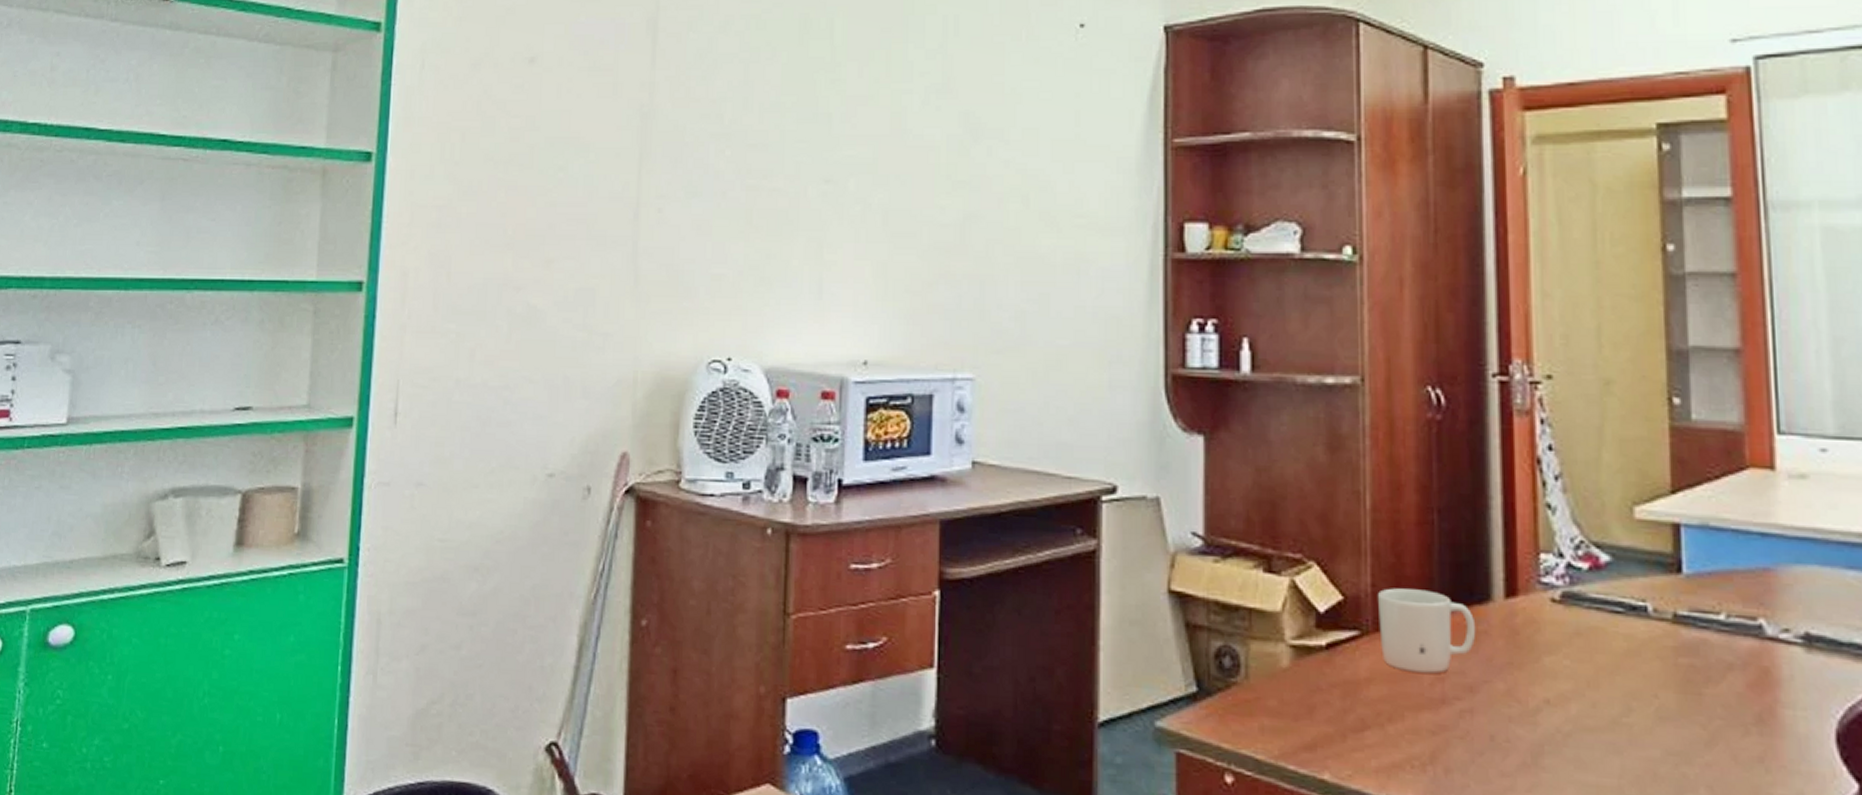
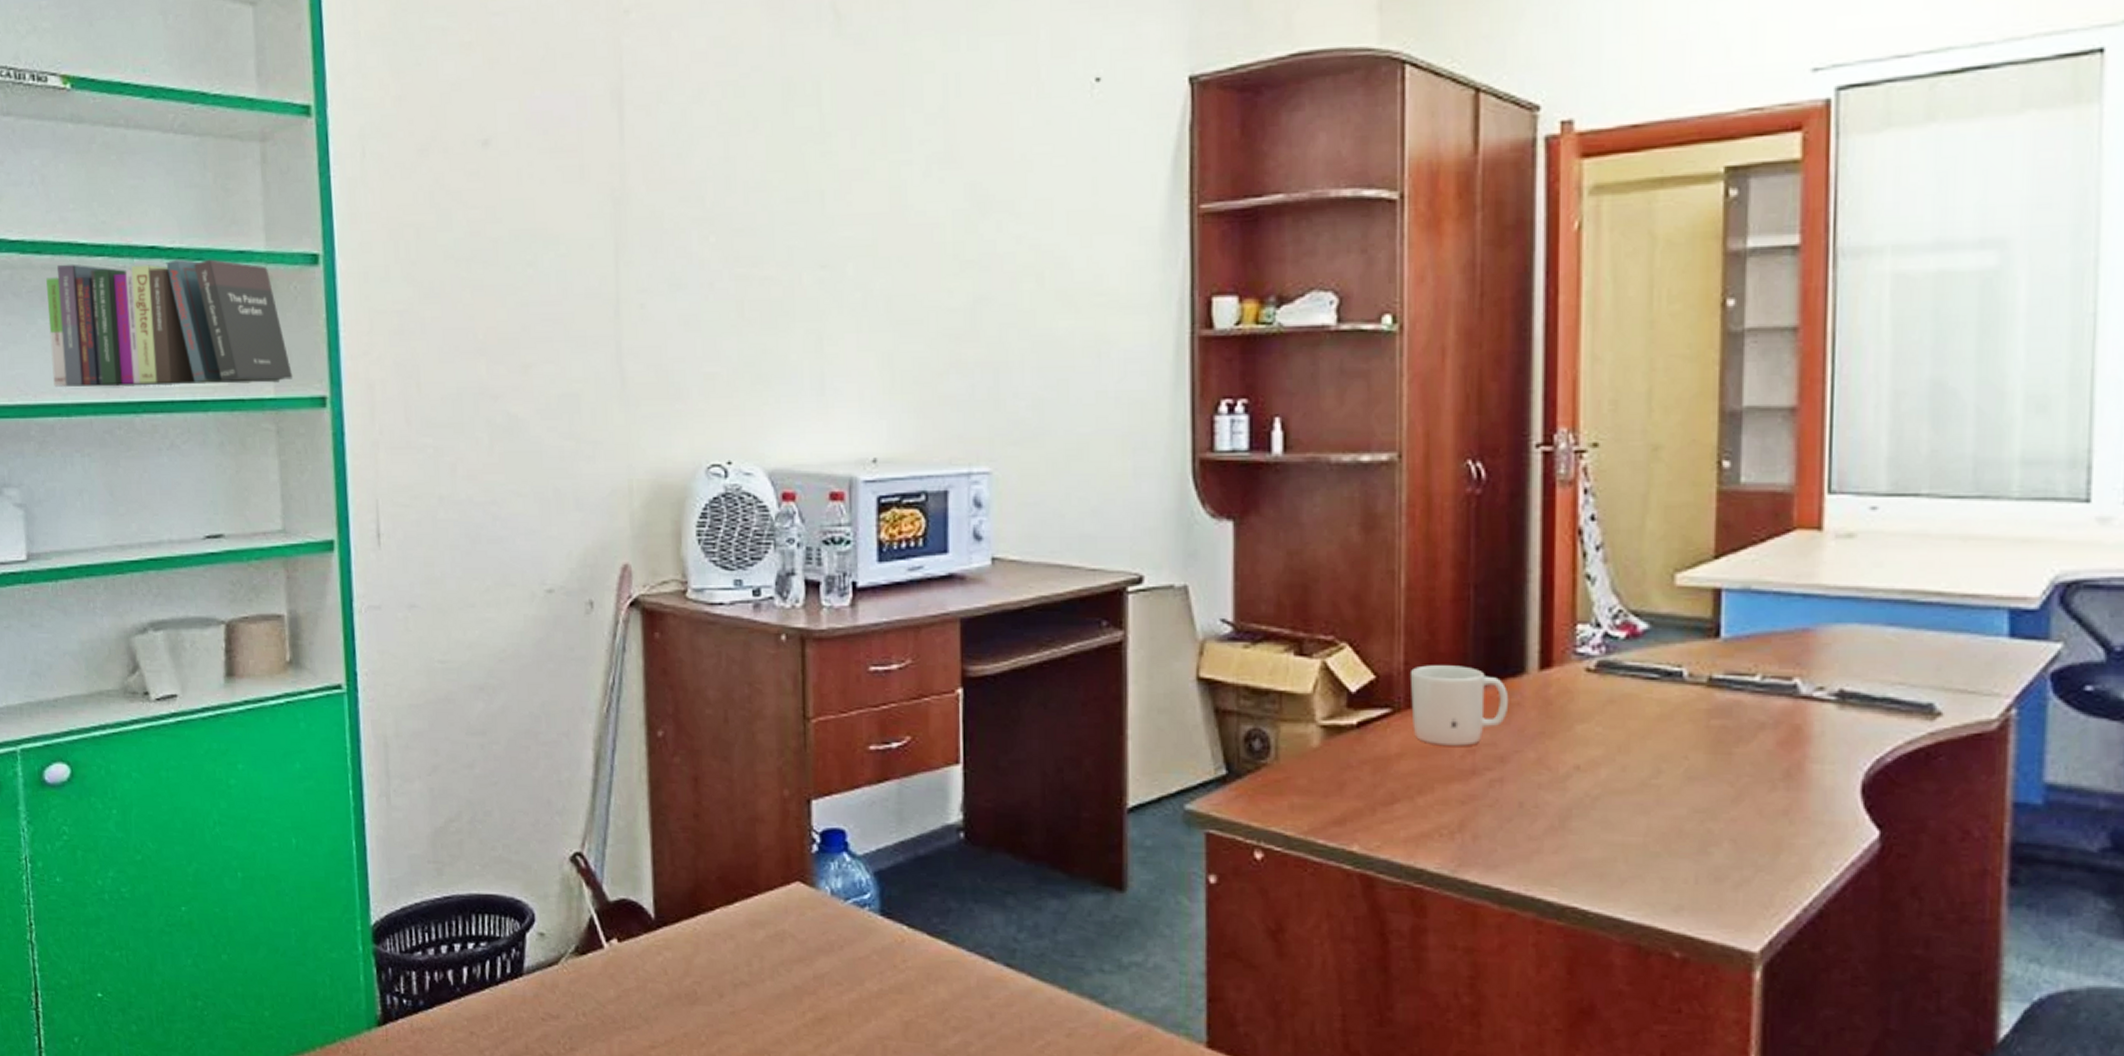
books: none [117,152,335,267] -> present [46,259,292,388]

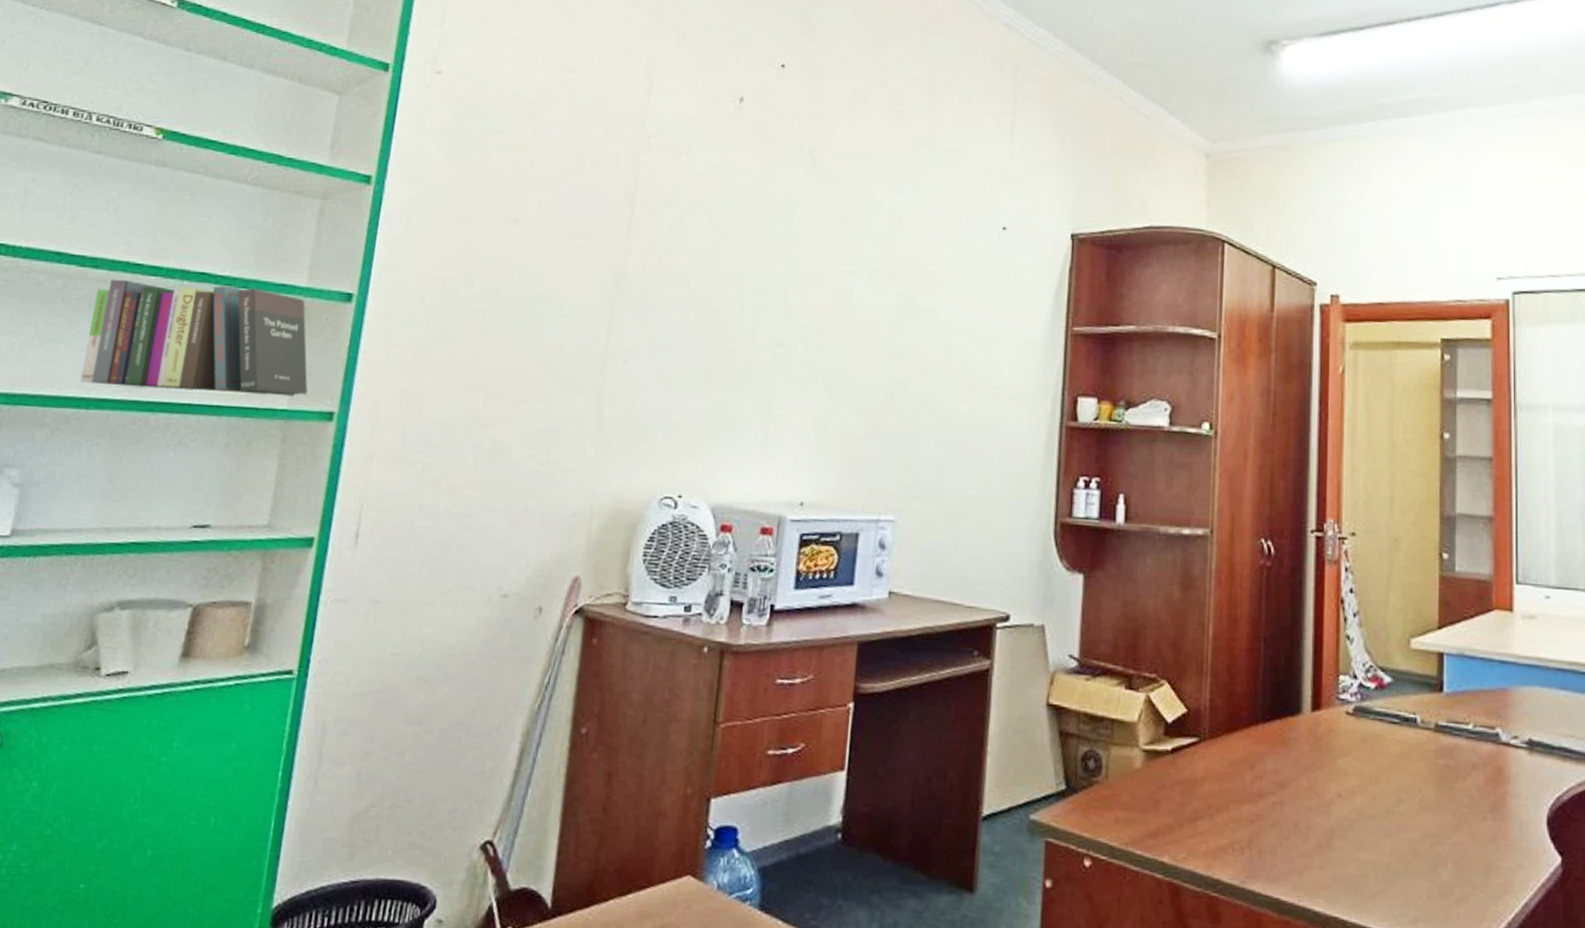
mug: present [1411,665,1509,748] -> none [1213,702,1289,774]

